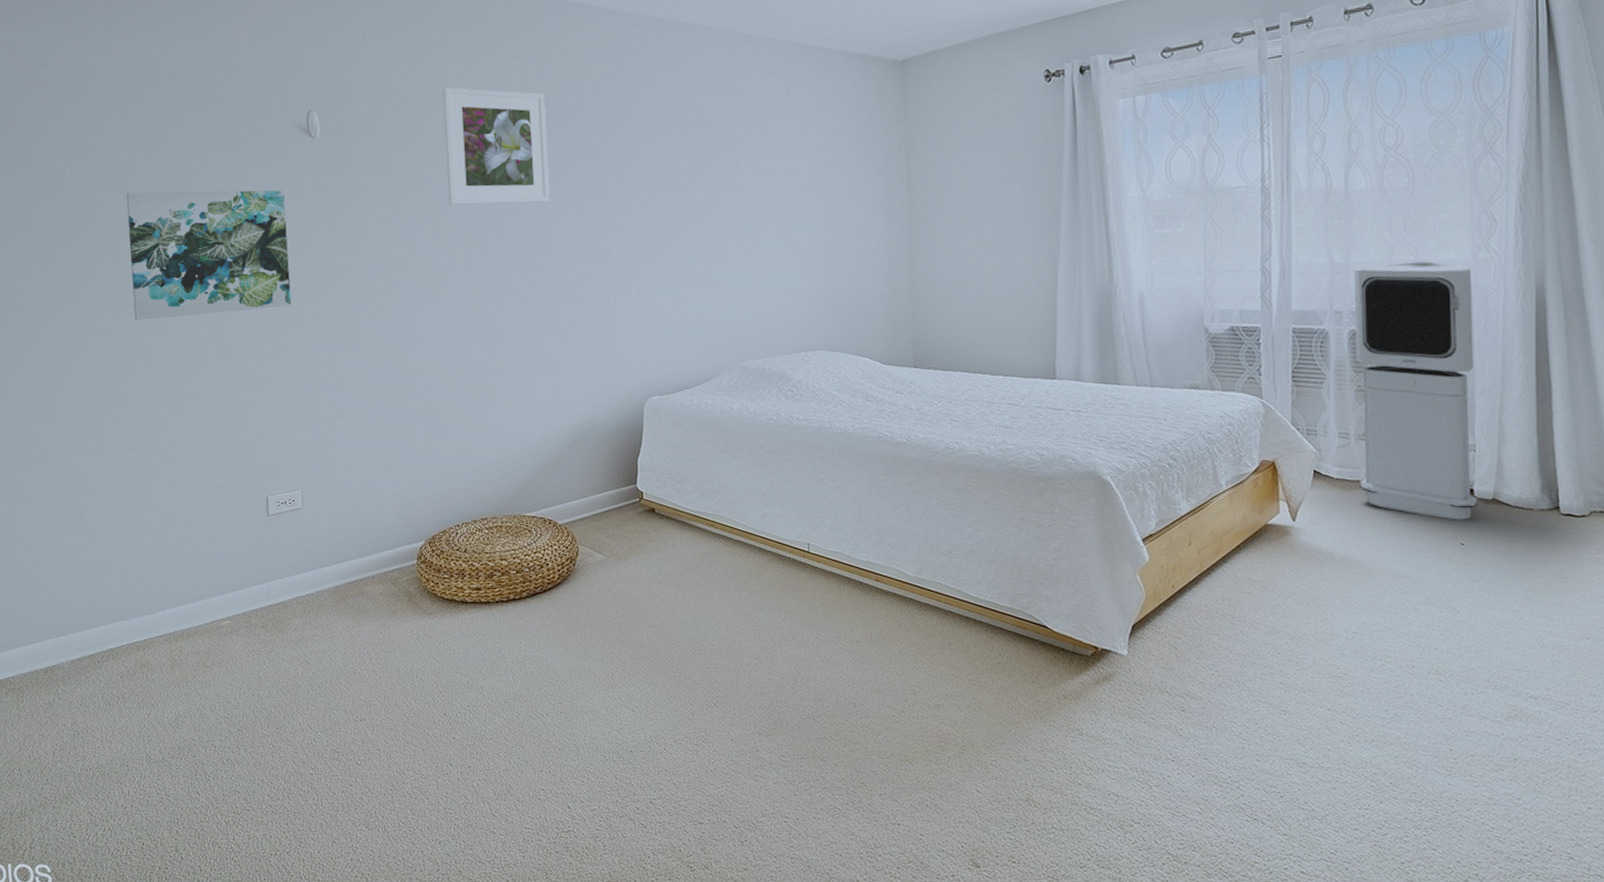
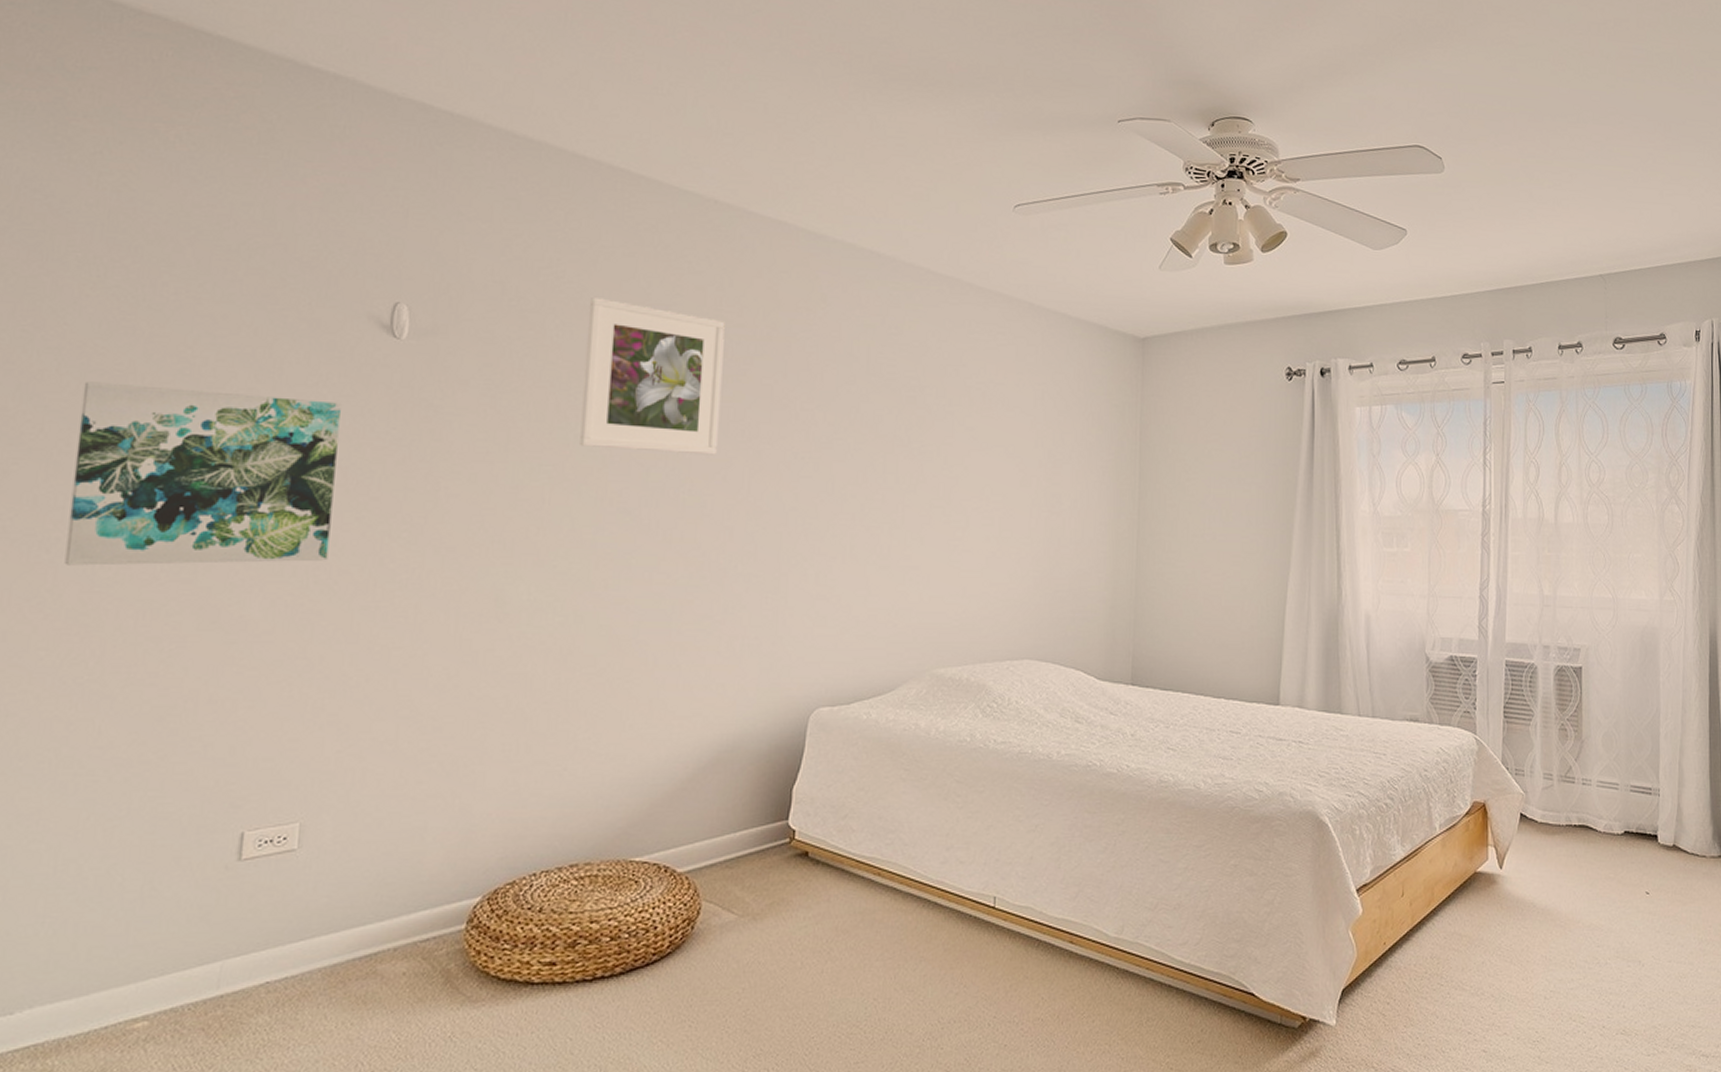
air purifier: present [1353,261,1478,520] -> none [1560,600,1661,868]

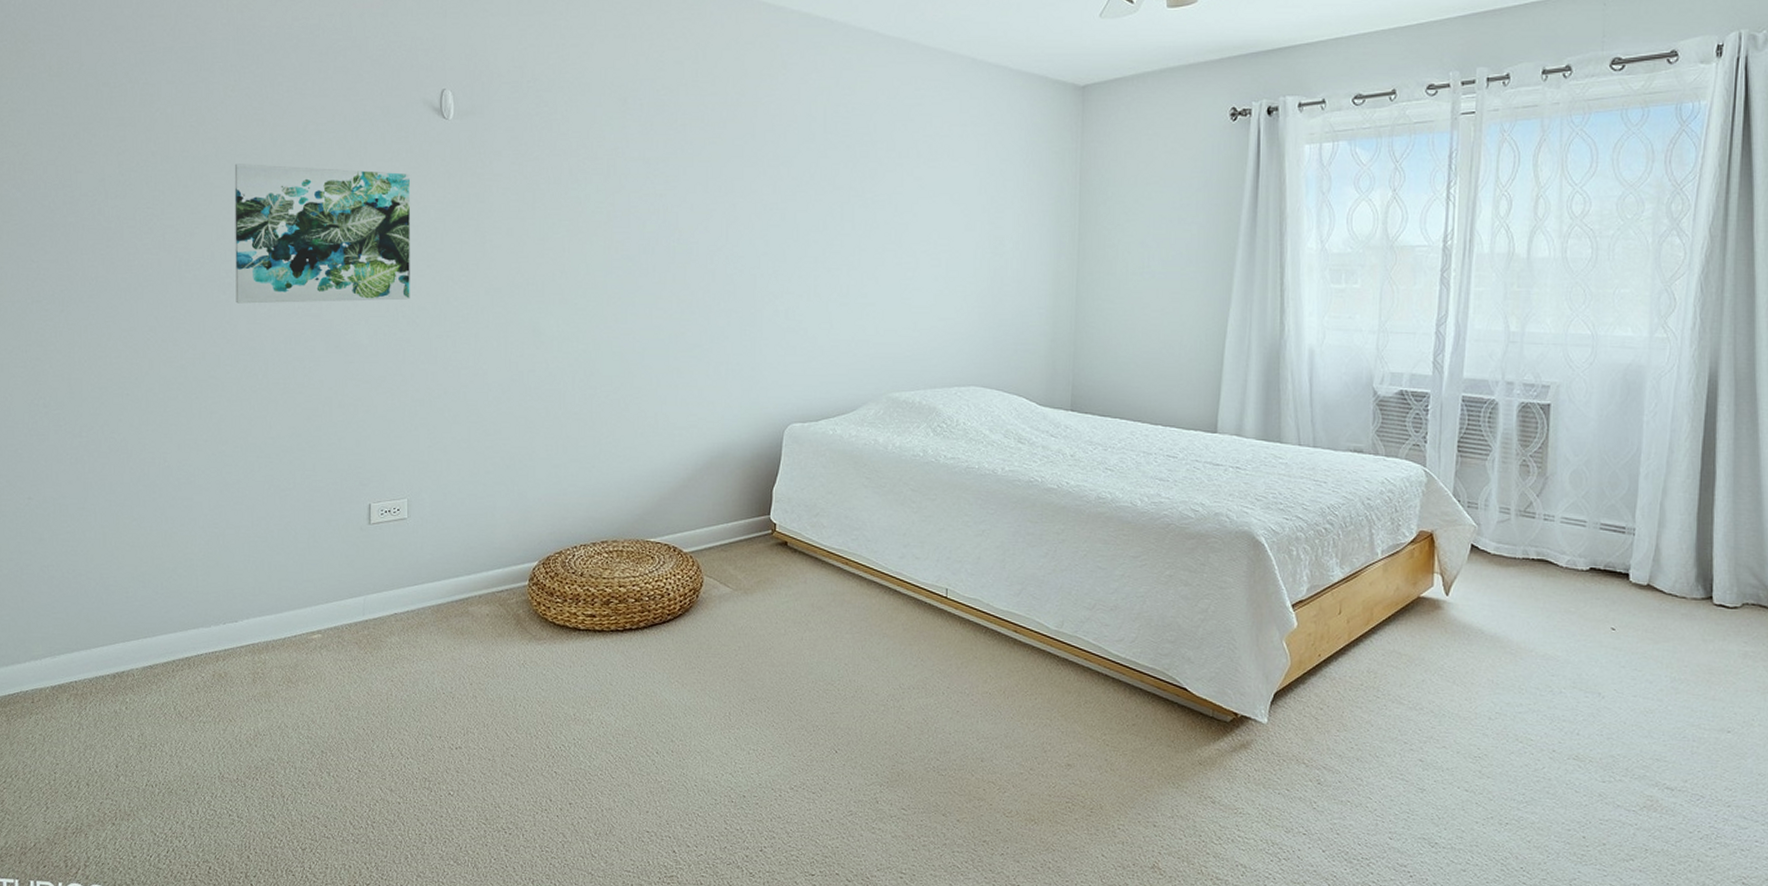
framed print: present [580,296,725,455] -> none [589,75,701,209]

